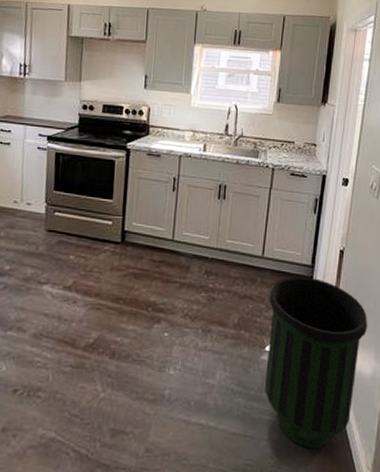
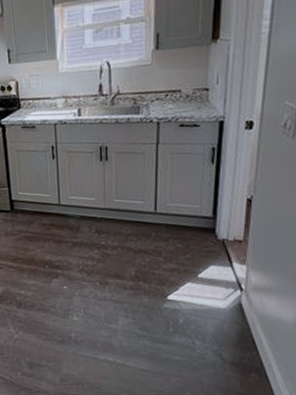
trash can: present [265,276,368,449] -> none [166,228,287,387]

